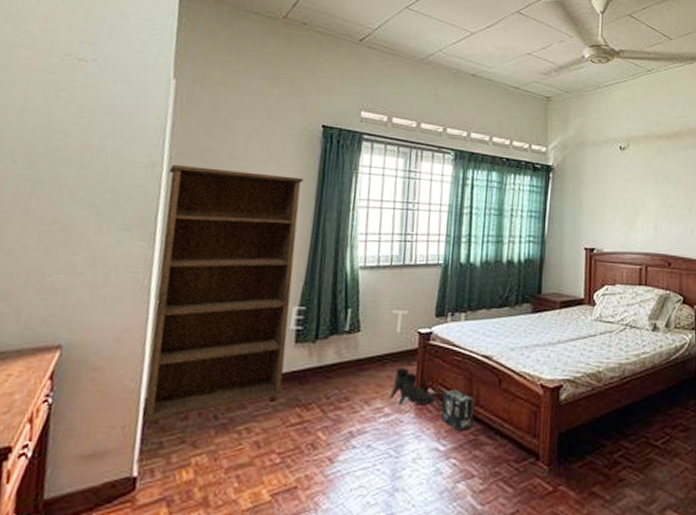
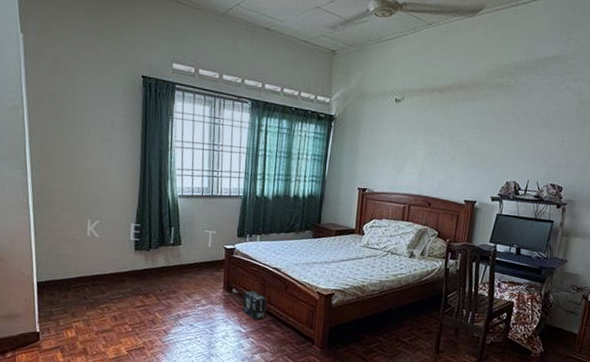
bookcase: present [142,165,304,425] -> none [28,108,131,300]
boots: present [390,368,434,405] -> none [205,273,237,300]

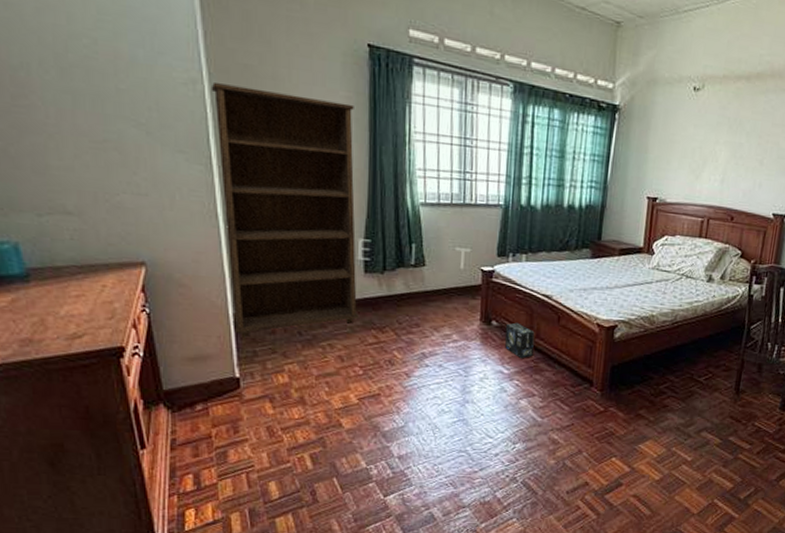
bookcase: none [28,108,131,300] -> present [210,83,360,337]

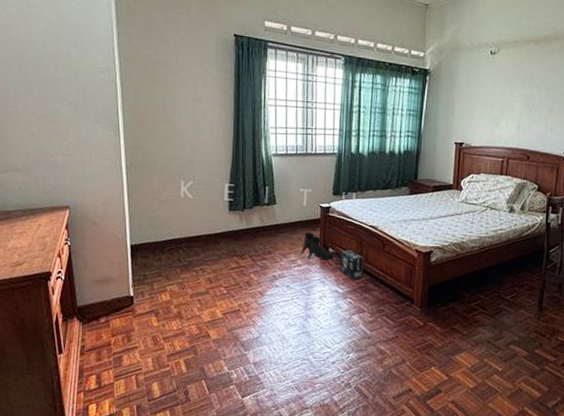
bookcase: present [210,83,360,337] -> none [121,70,225,263]
boots: none [457,301,498,334] -> present [301,232,334,260]

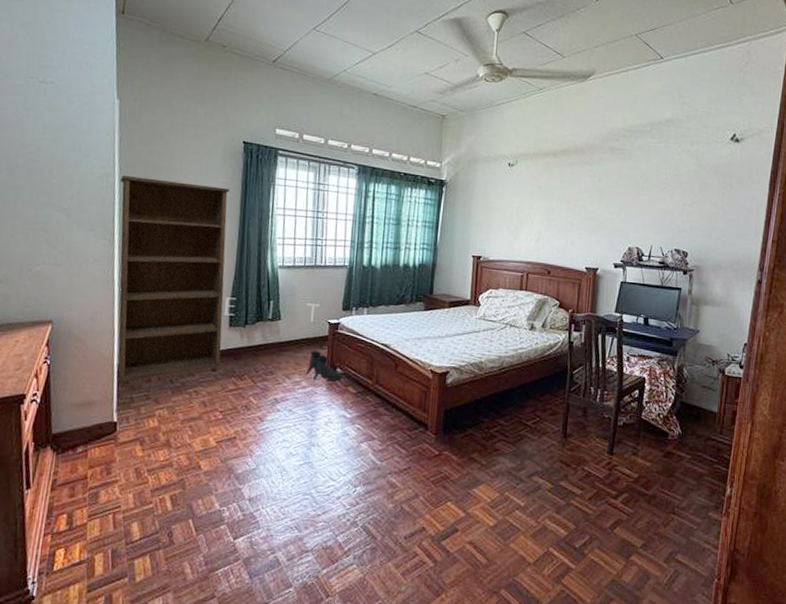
bookcase: none [121,70,225,263] -> present [115,176,230,384]
box: present [339,249,364,280] -> none [347,369,375,404]

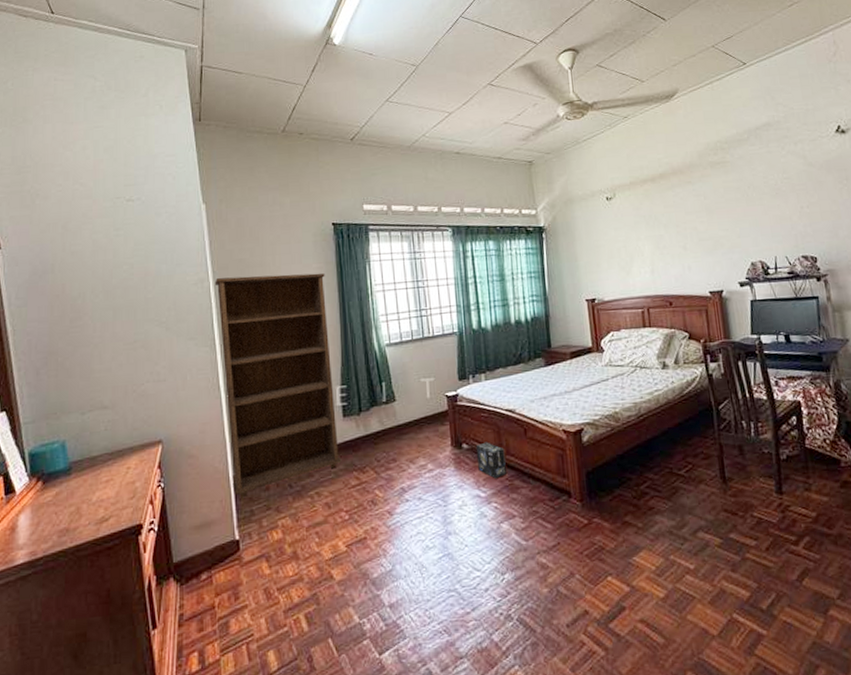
boots: present [306,351,342,381] -> none [431,429,469,461]
box: none [347,369,375,404] -> present [475,442,506,479]

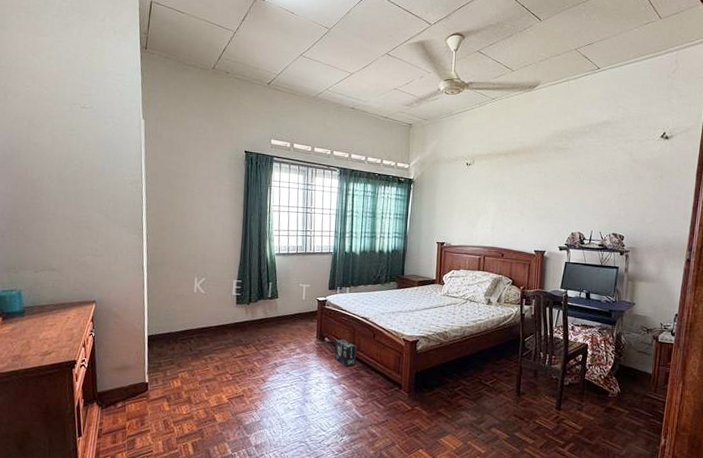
bookcase: present [214,273,342,497] -> none [146,182,234,352]

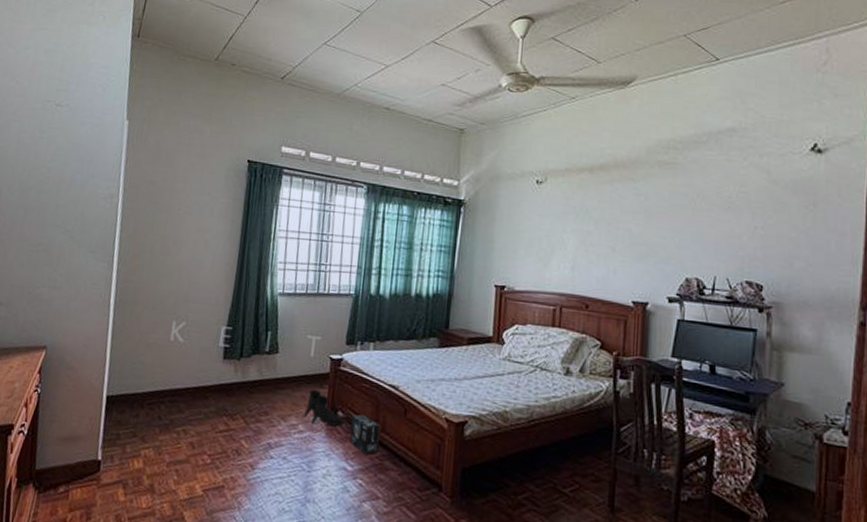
boots: none [300,323,329,348] -> present [304,390,343,426]

